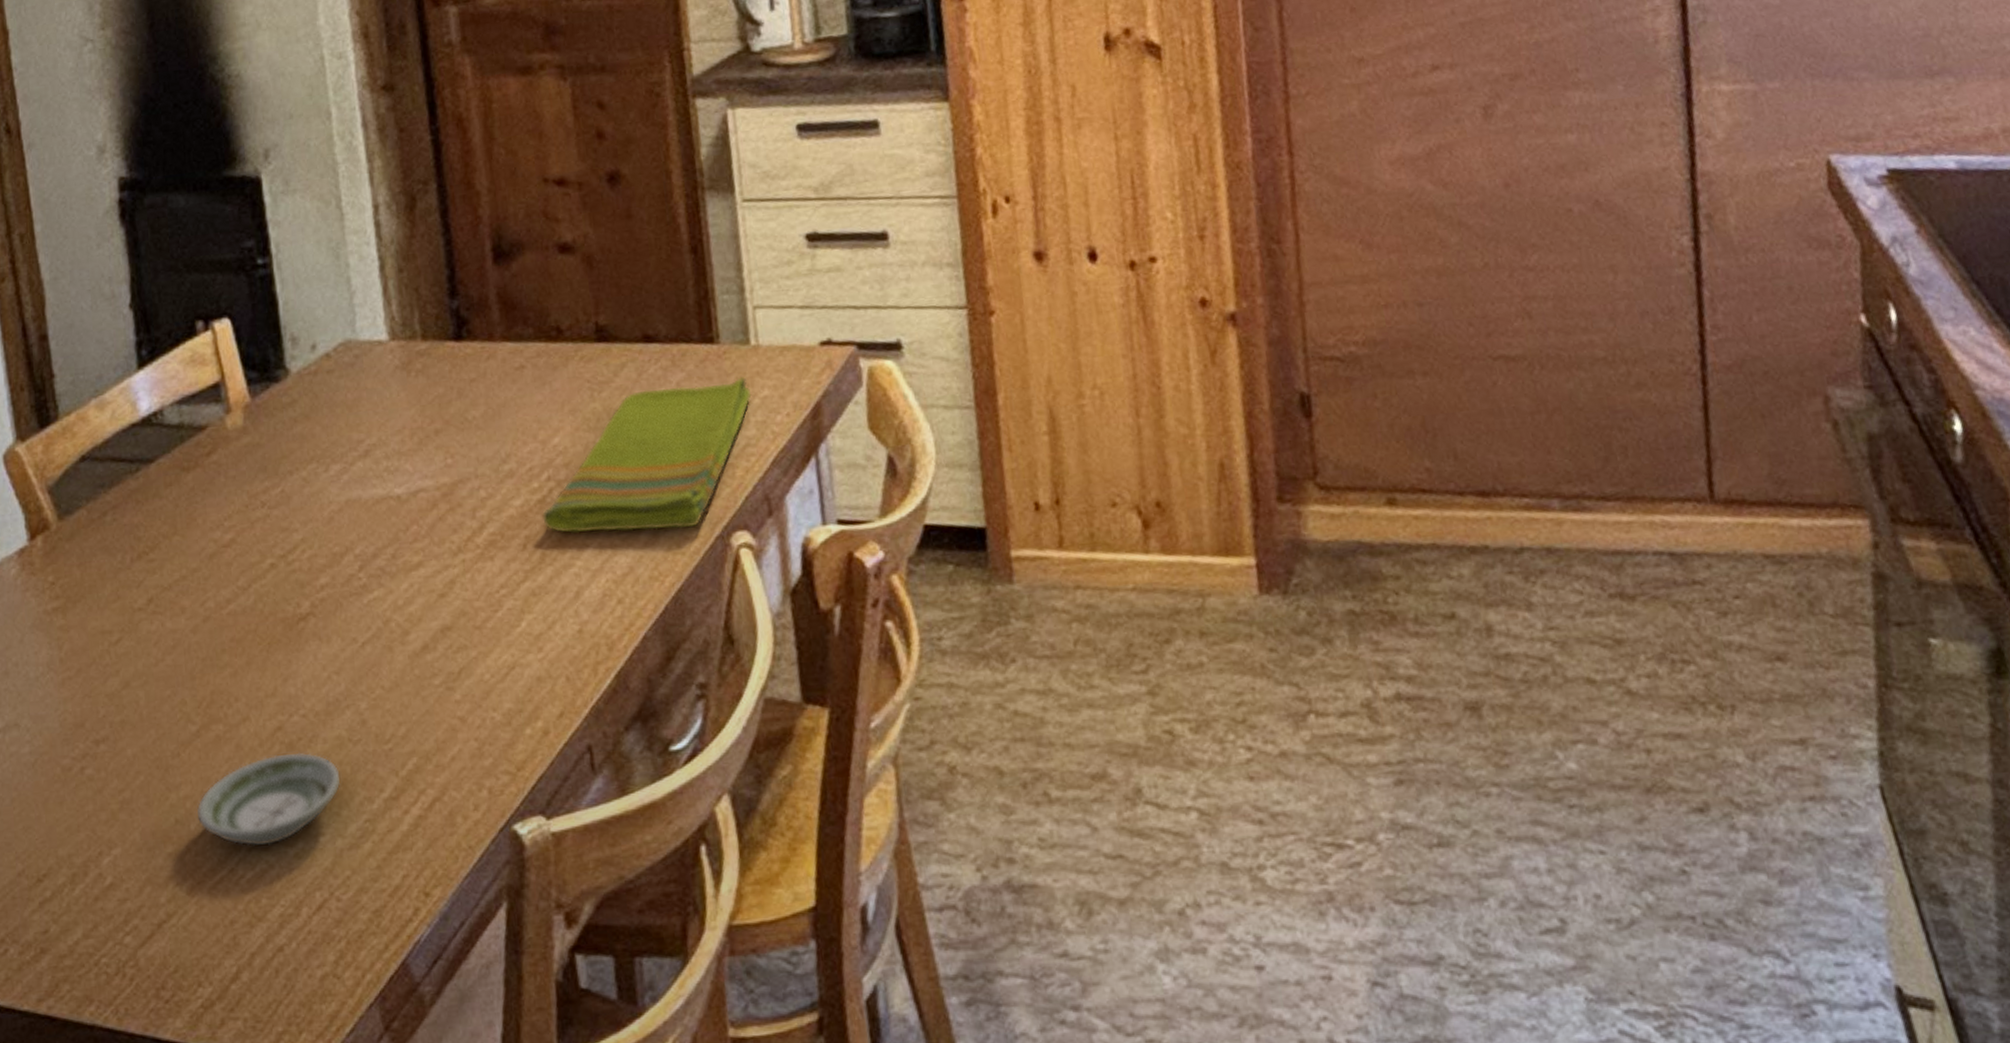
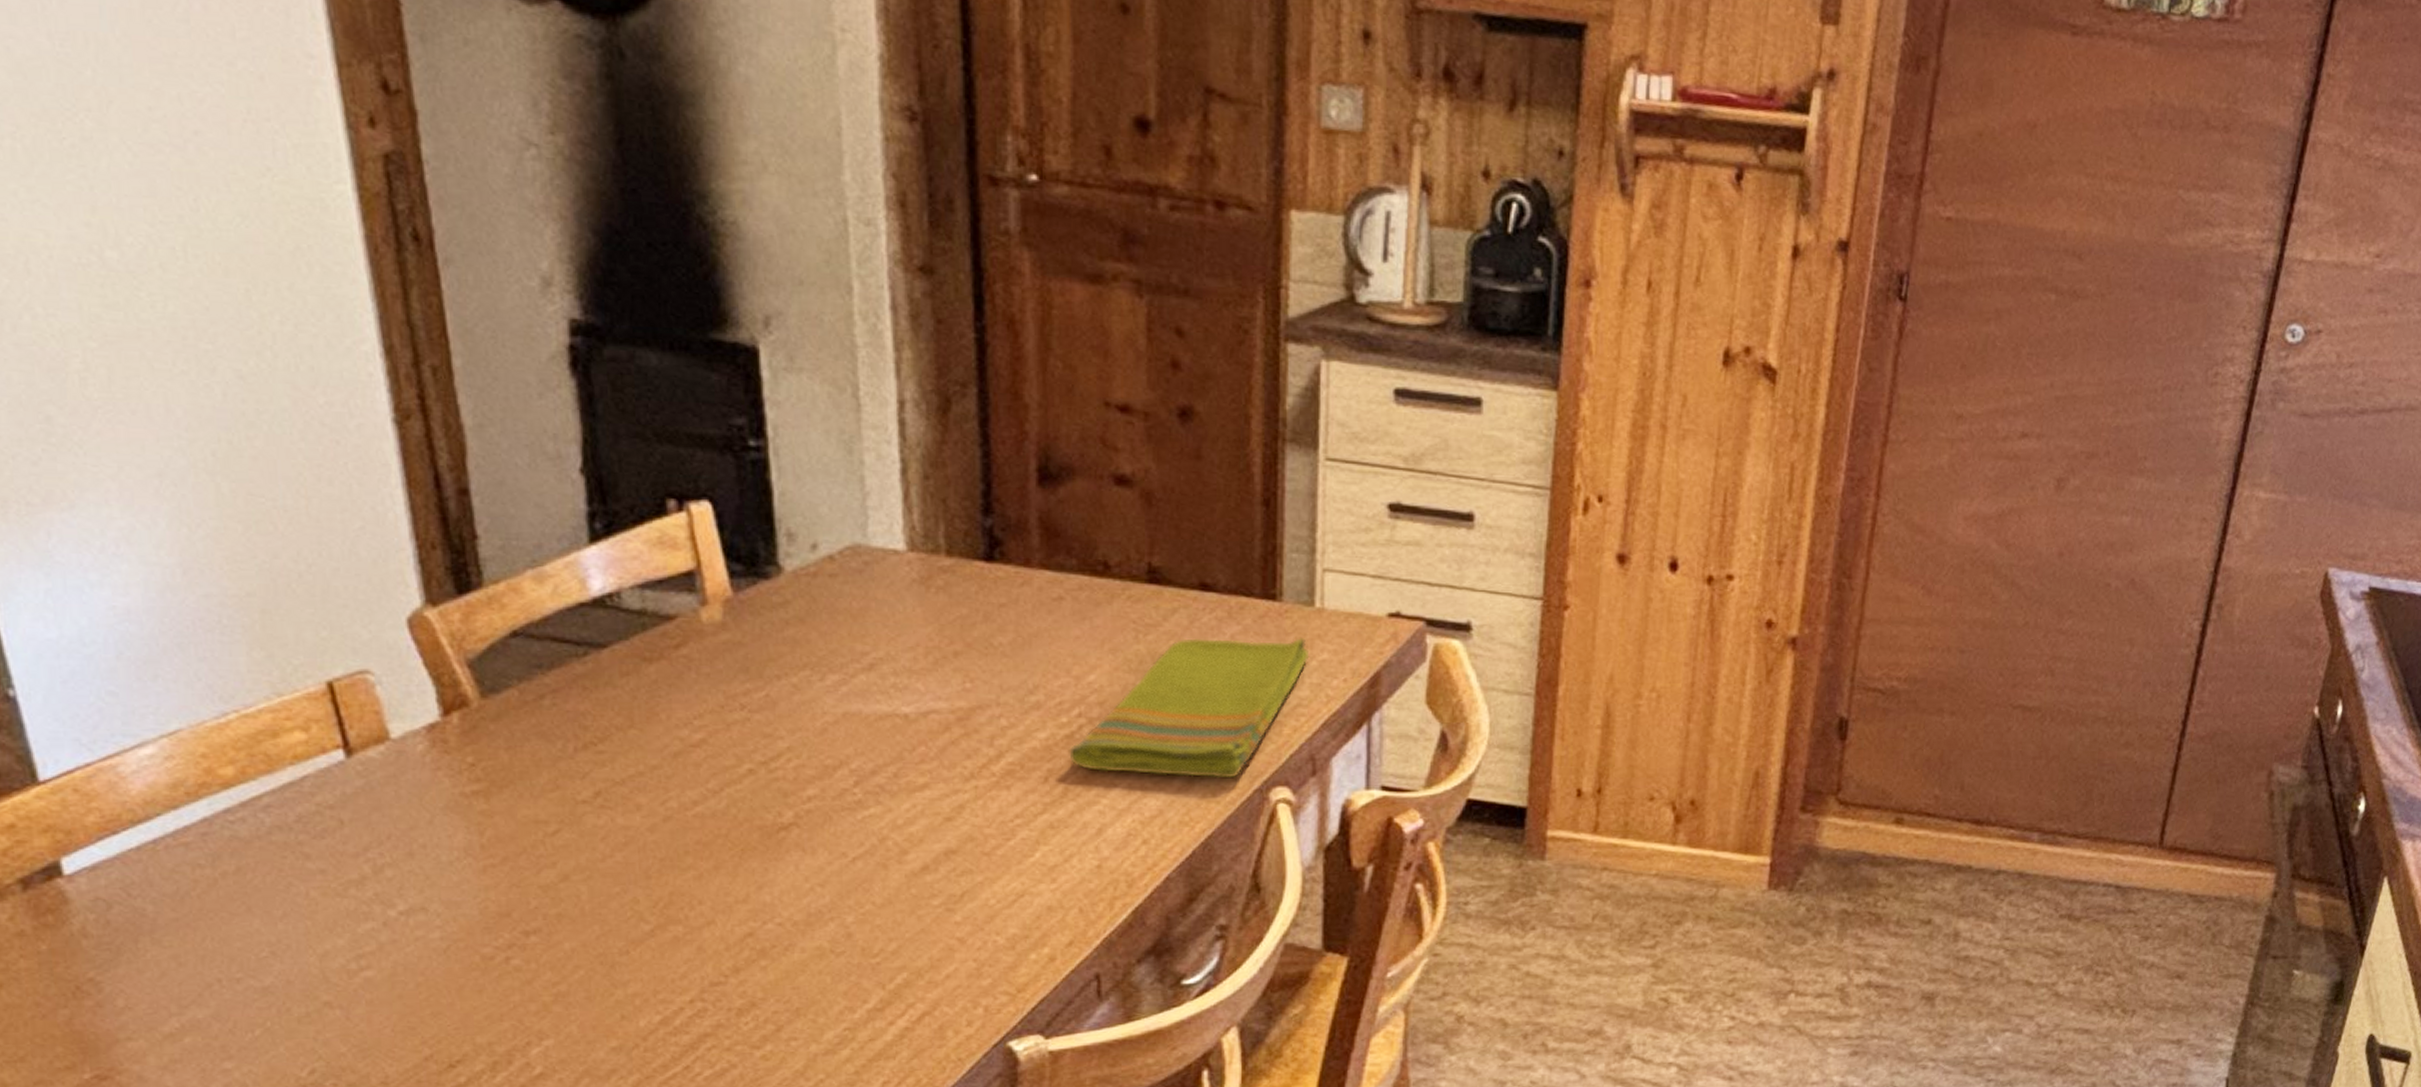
saucer: present [196,752,341,846] -> none [647,959,819,1046]

